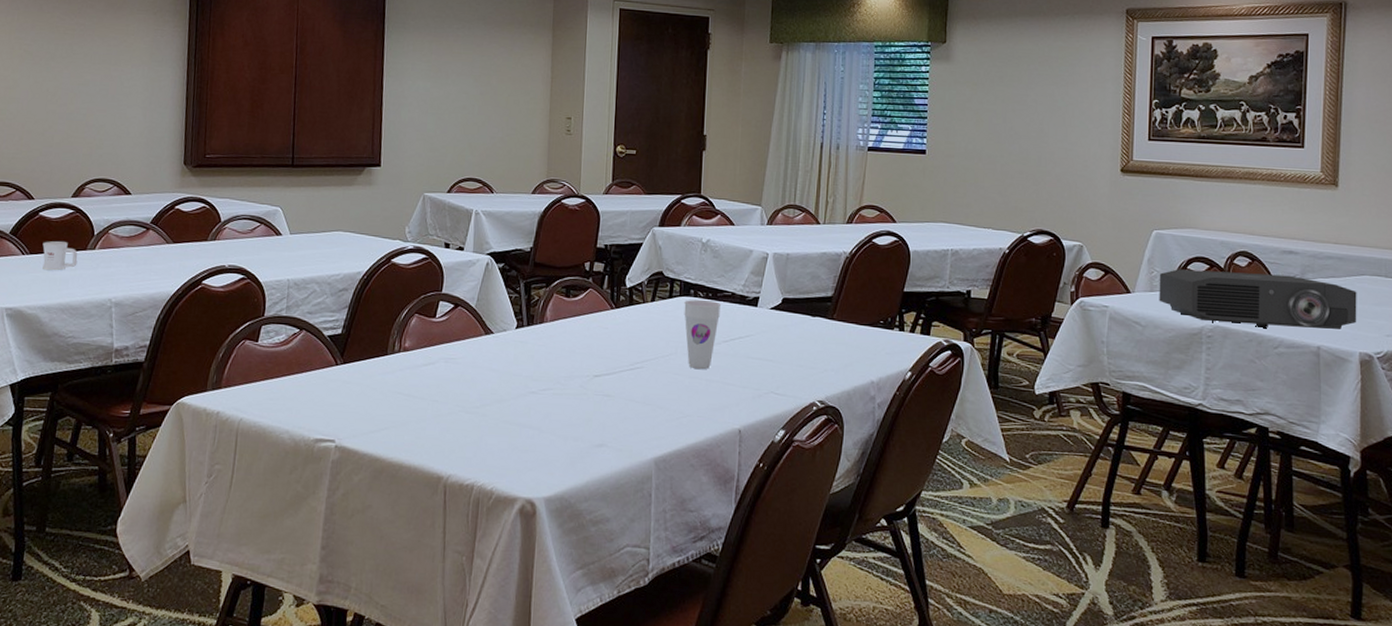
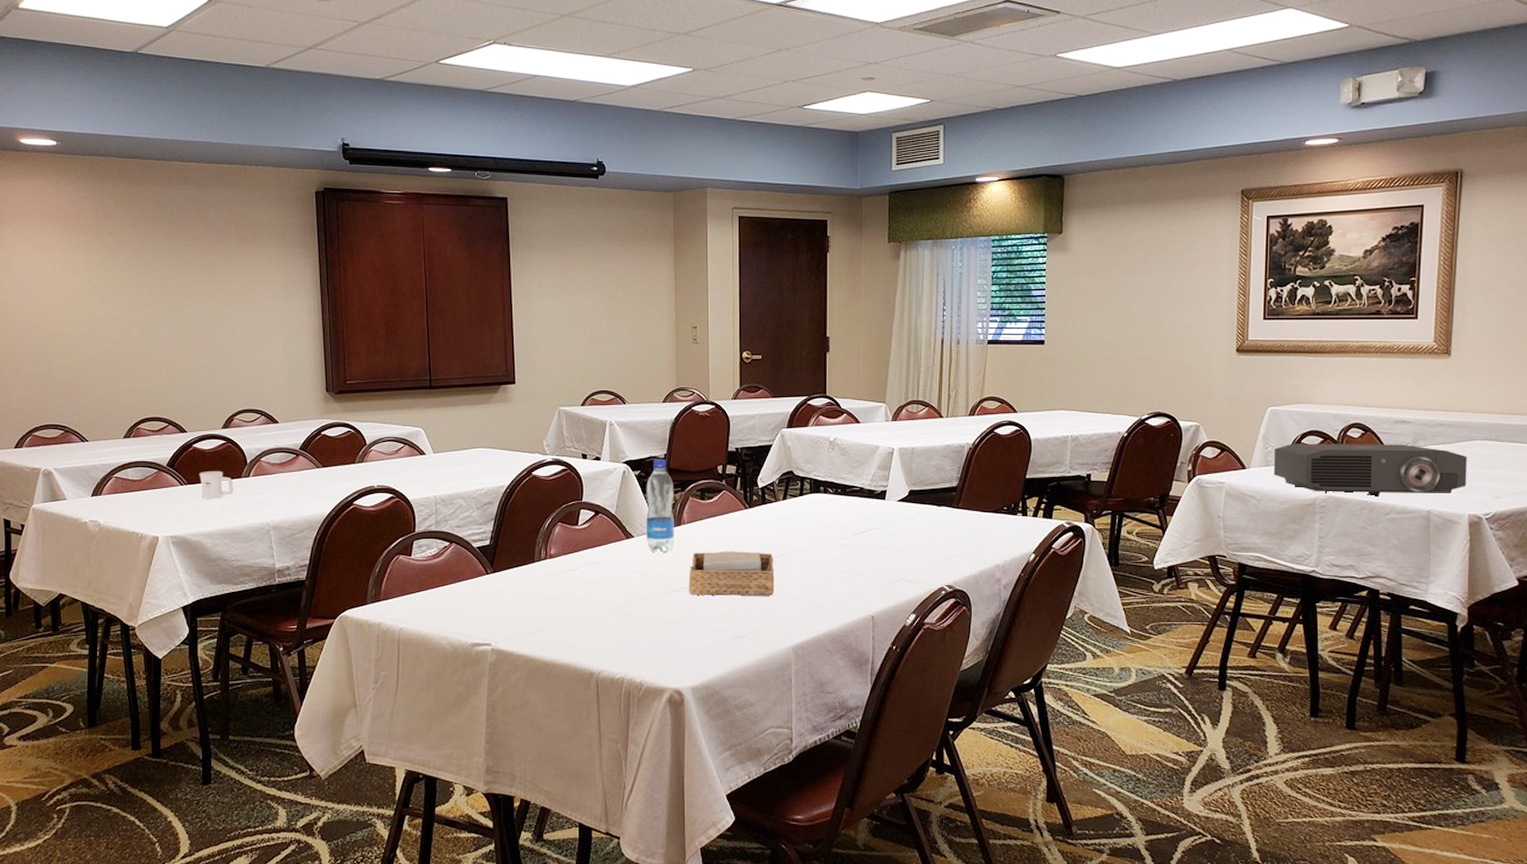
bottle: none [506,251,539,352] -> present [646,458,674,553]
napkin holder: none [547,352,639,403] -> present [689,551,775,596]
cup: present [684,300,720,370] -> none [815,496,850,562]

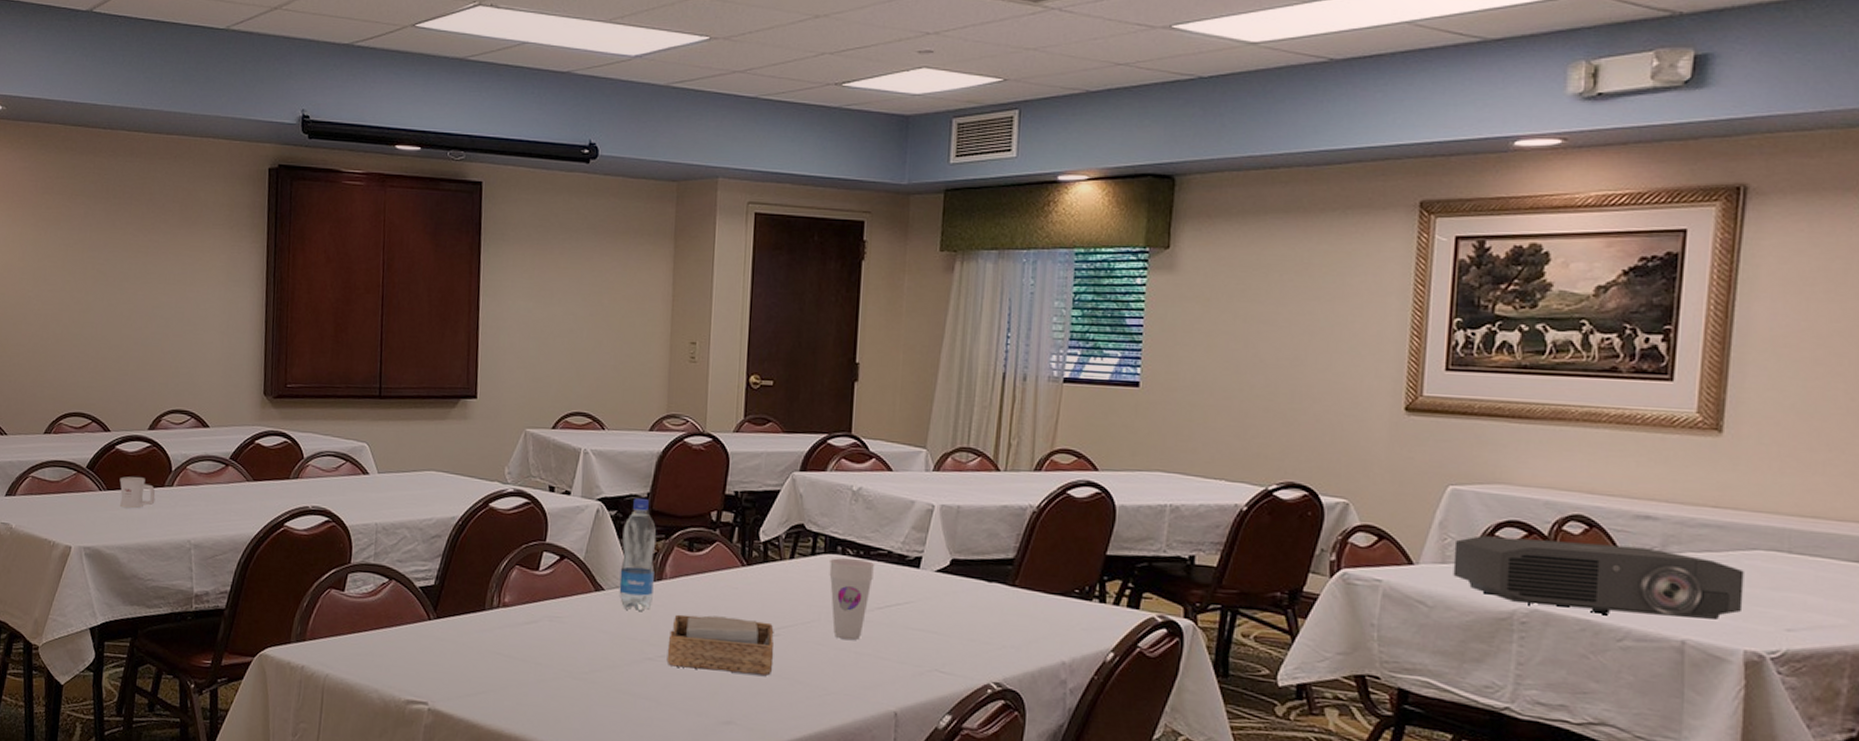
cup: none [815,496,850,562] -> present [829,558,874,641]

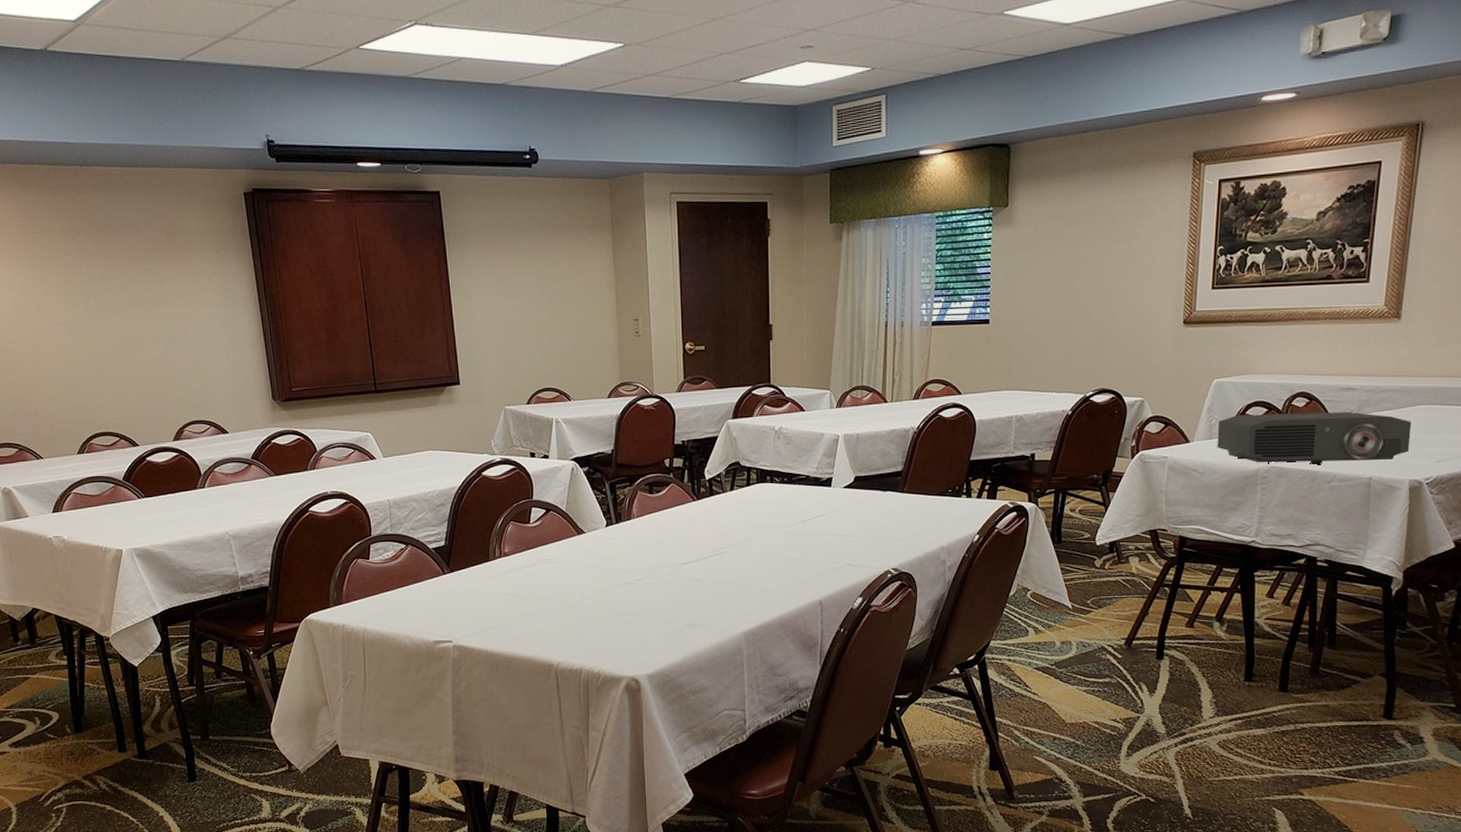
mug: present [119,476,156,509] -> none [155,483,191,511]
bottle: present [618,497,657,612] -> none [595,454,625,548]
napkin holder: present [666,614,774,676] -> none [640,542,725,587]
cup: present [829,558,874,641] -> none [762,485,796,550]

